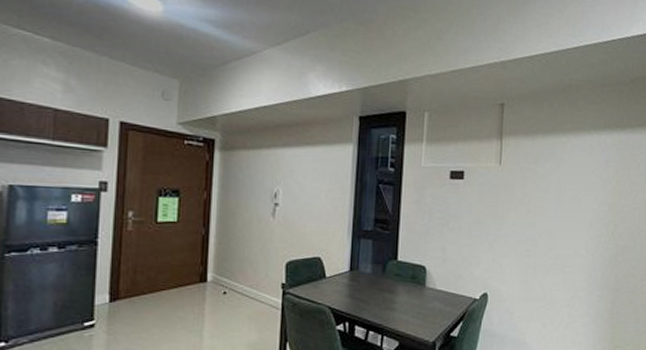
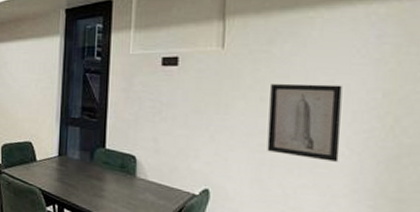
wall art: none [531,197,583,262] -> present [267,83,343,162]

